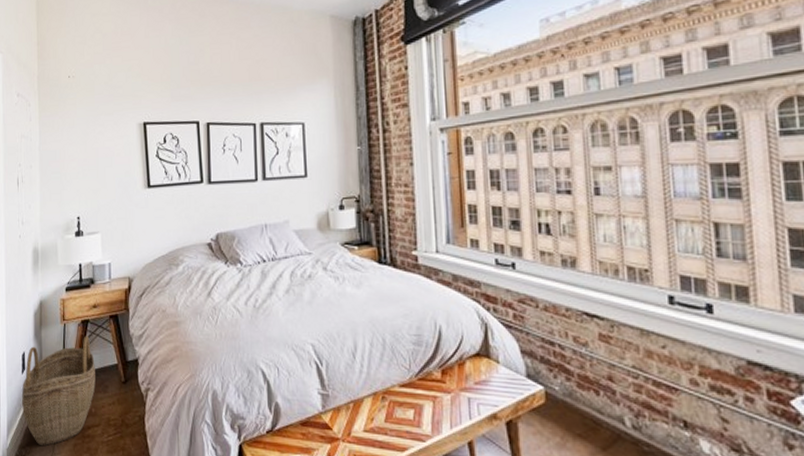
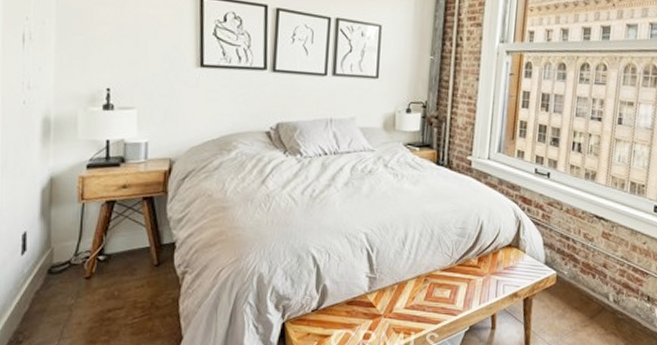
woven basket: present [21,336,96,446] -> none [19,217,121,331]

